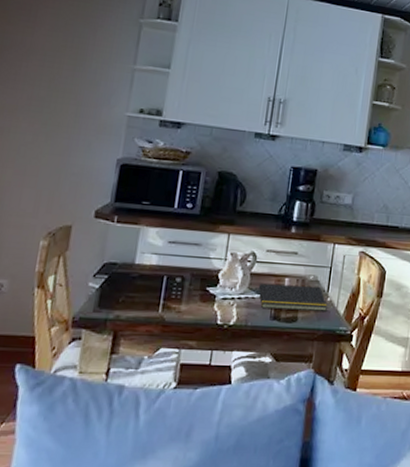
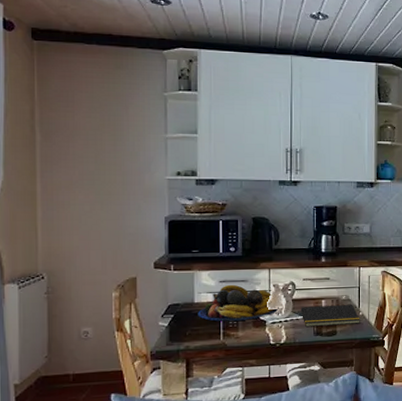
fruit bowl: none [136,246,234,292] -> present [198,284,279,322]

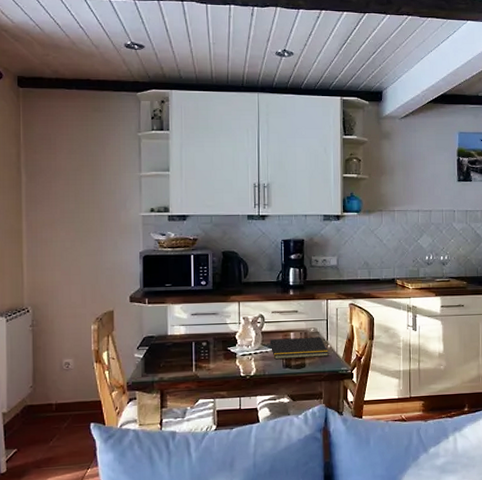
fruit bowl: present [198,284,279,322] -> none [171,317,249,354]

